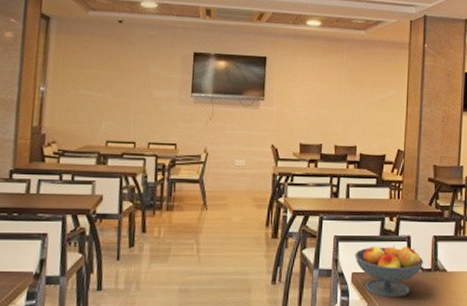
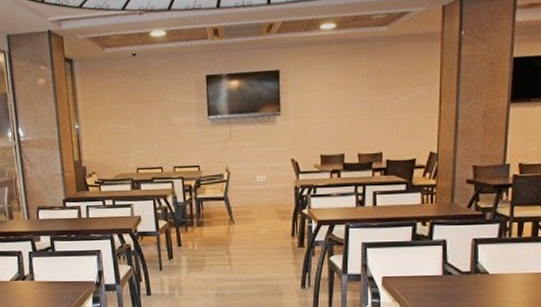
fruit bowl: present [355,245,424,298] -> none [385,250,462,300]

